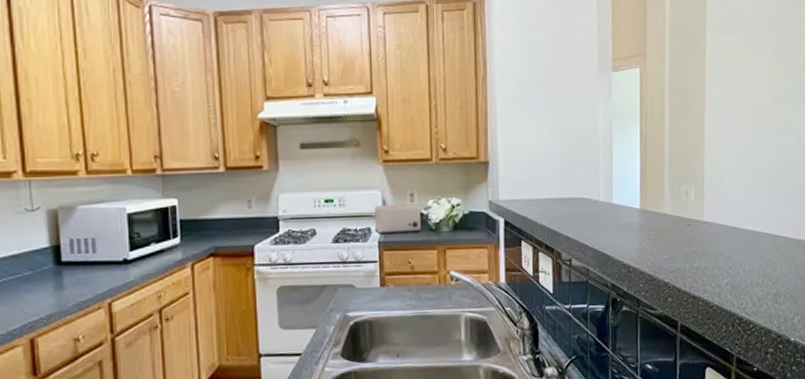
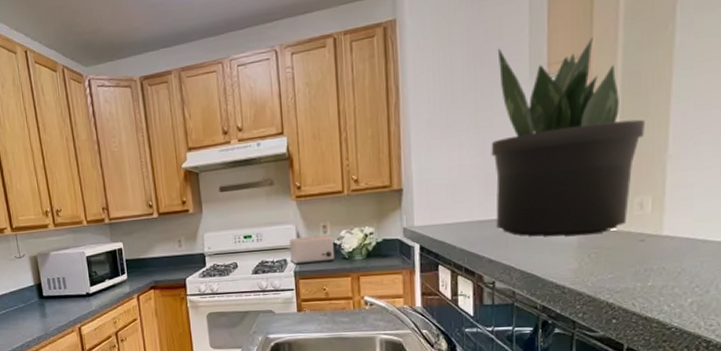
planter: none [567,39,688,217] -> present [491,37,645,237]

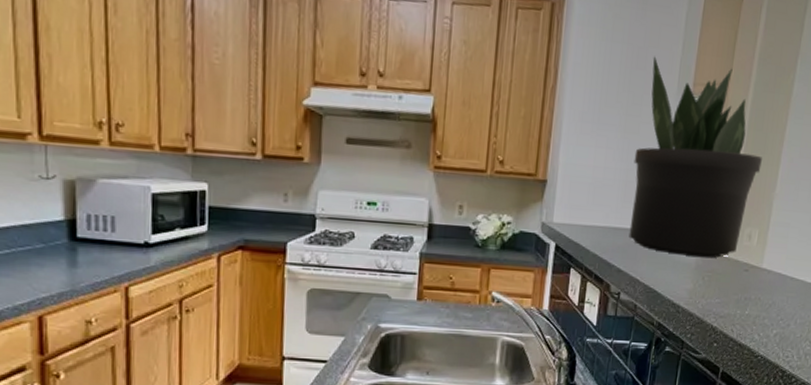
toaster: present [289,235,335,266] -> none [418,214,470,248]

